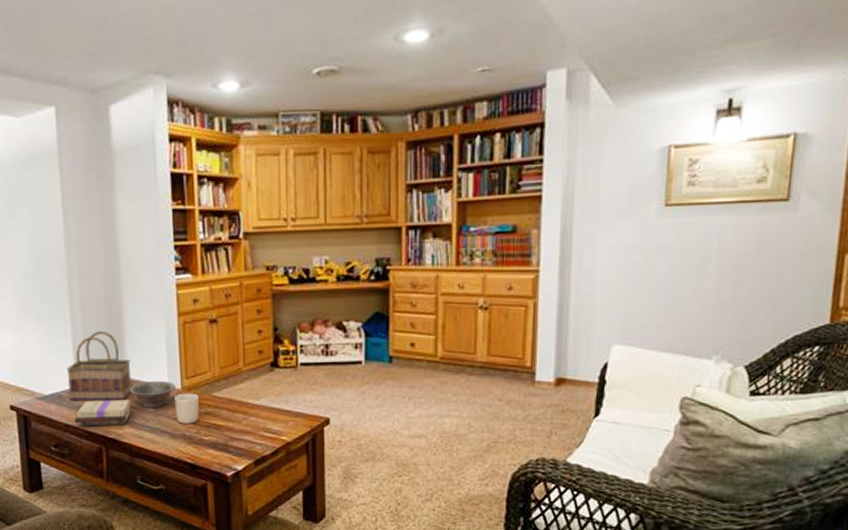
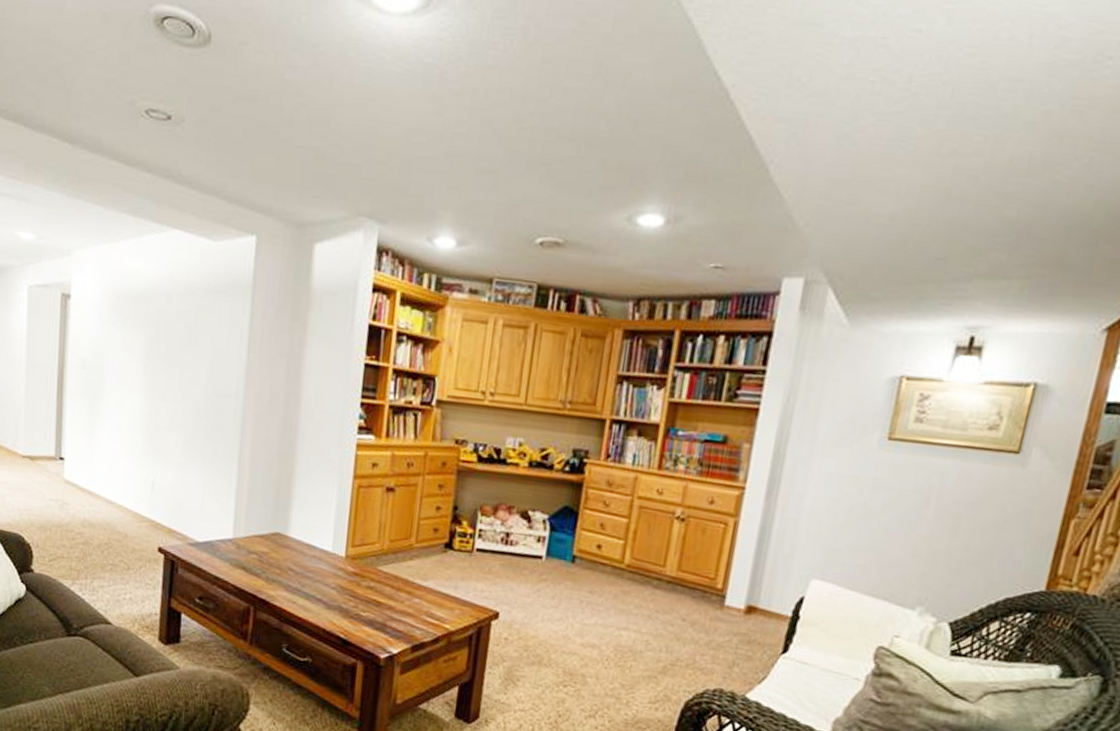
basket: present [66,330,131,401] -> none [224,481,296,561]
books: present [74,400,131,426] -> none [224,555,289,587]
decorative bowl: present [128,380,176,409] -> none [288,543,339,574]
mug: present [175,393,200,424] -> none [334,561,364,596]

